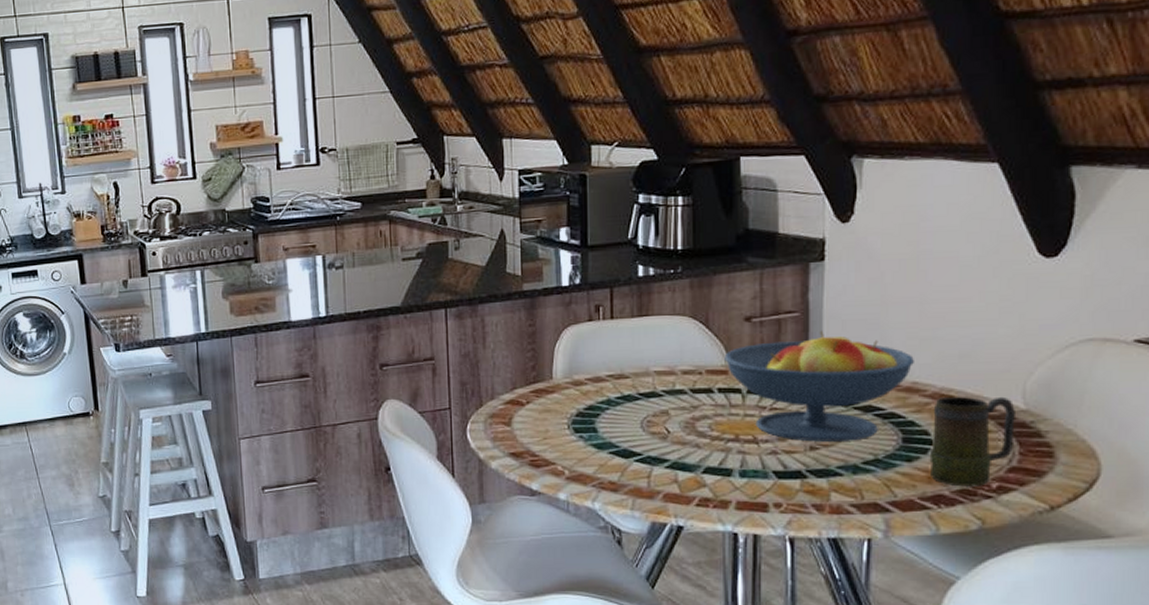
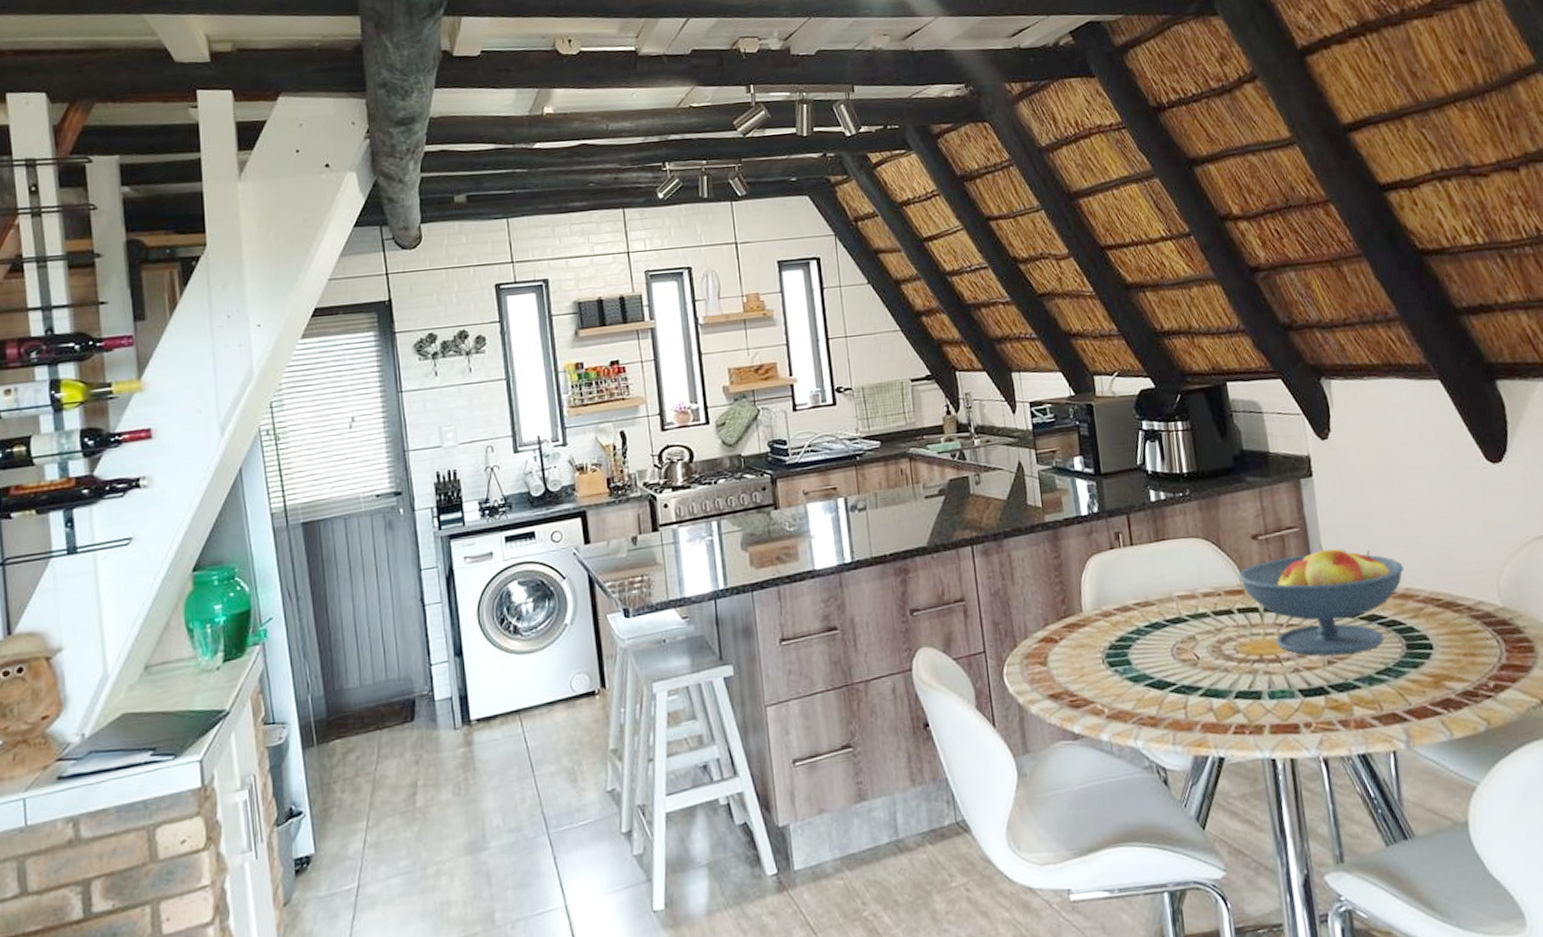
mug: present [929,396,1015,487] -> none [1427,596,1500,689]

